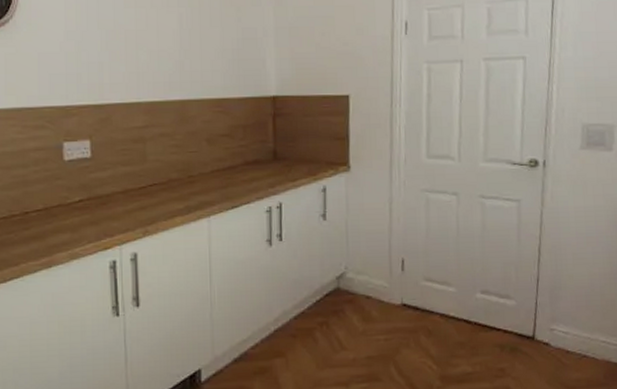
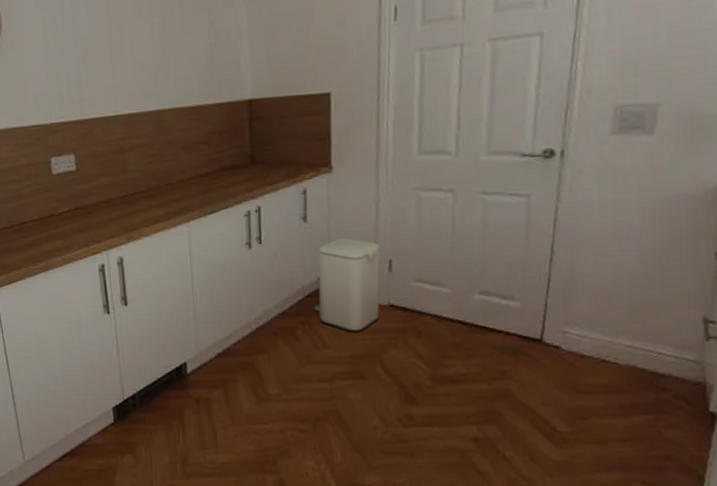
pedal bin: none [330,236,394,334] -> present [312,238,380,333]

